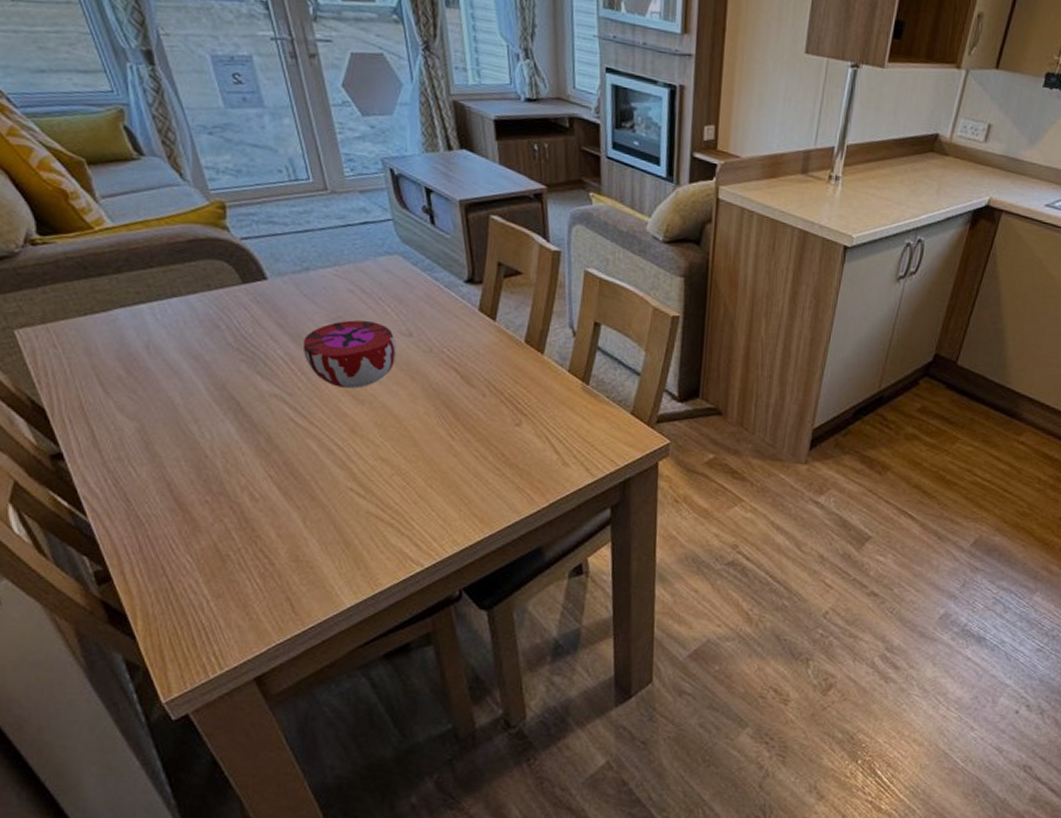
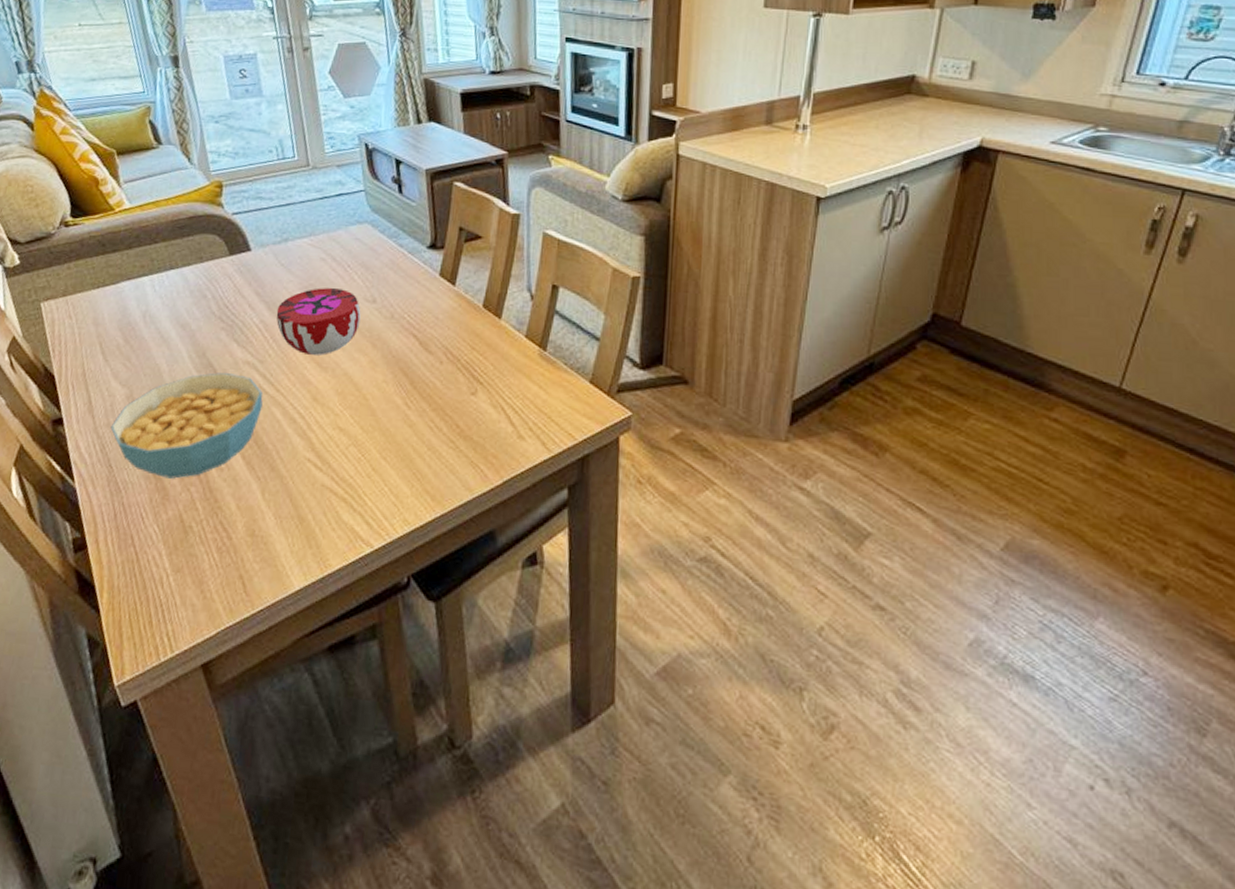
cereal bowl: none [122,405,296,511] -> present [110,372,263,479]

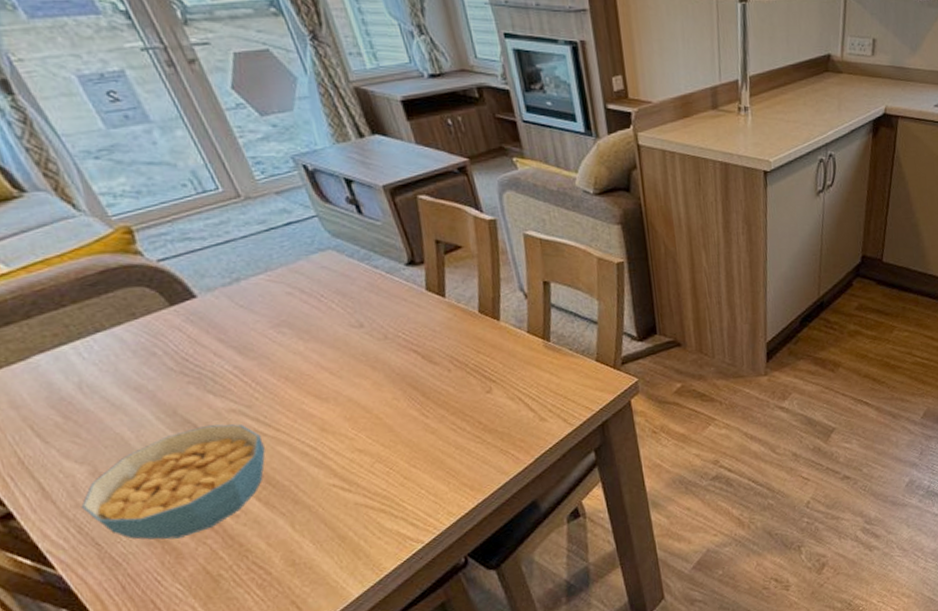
decorative bowl: present [276,288,361,356] -> none [250,319,352,390]

